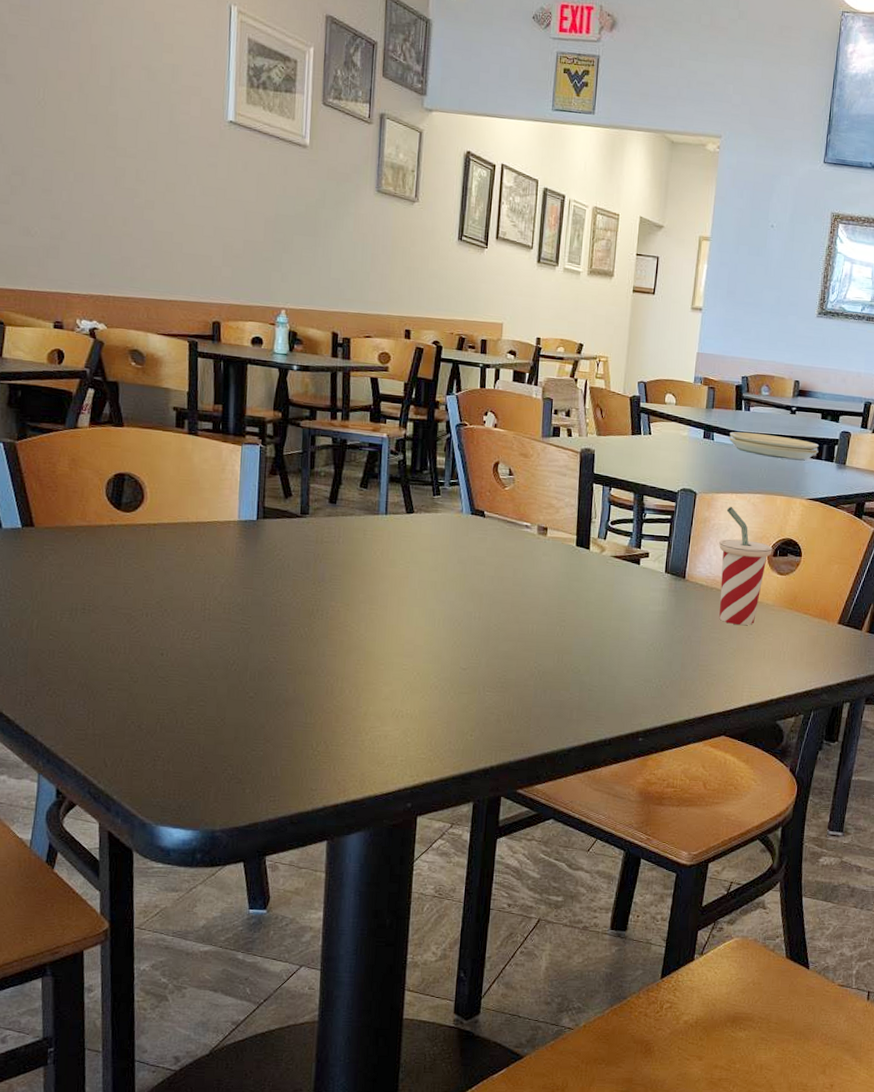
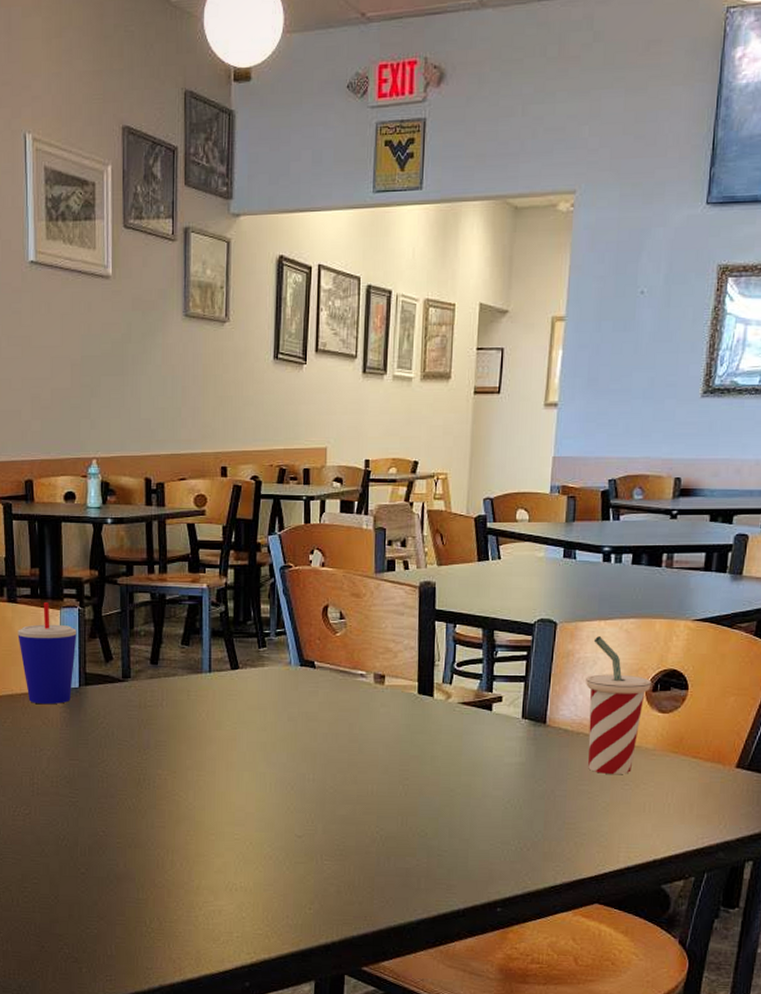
beverage cup: none [196,437,258,534] -> present [18,602,77,704]
plate: present [728,431,819,460] -> none [594,545,708,574]

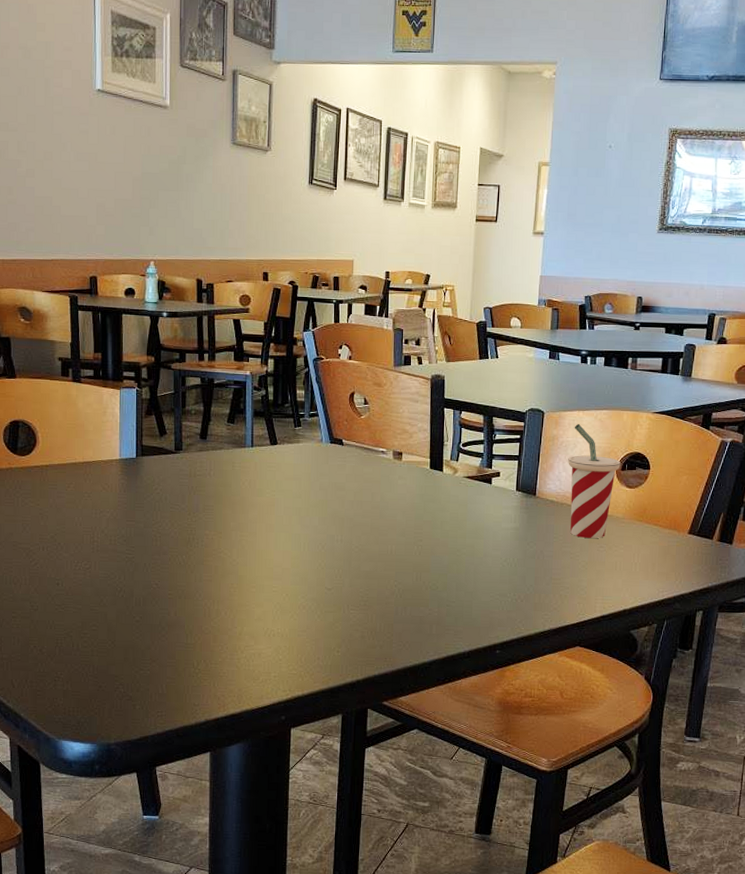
beverage cup: present [18,602,77,704] -> none [81,383,135,472]

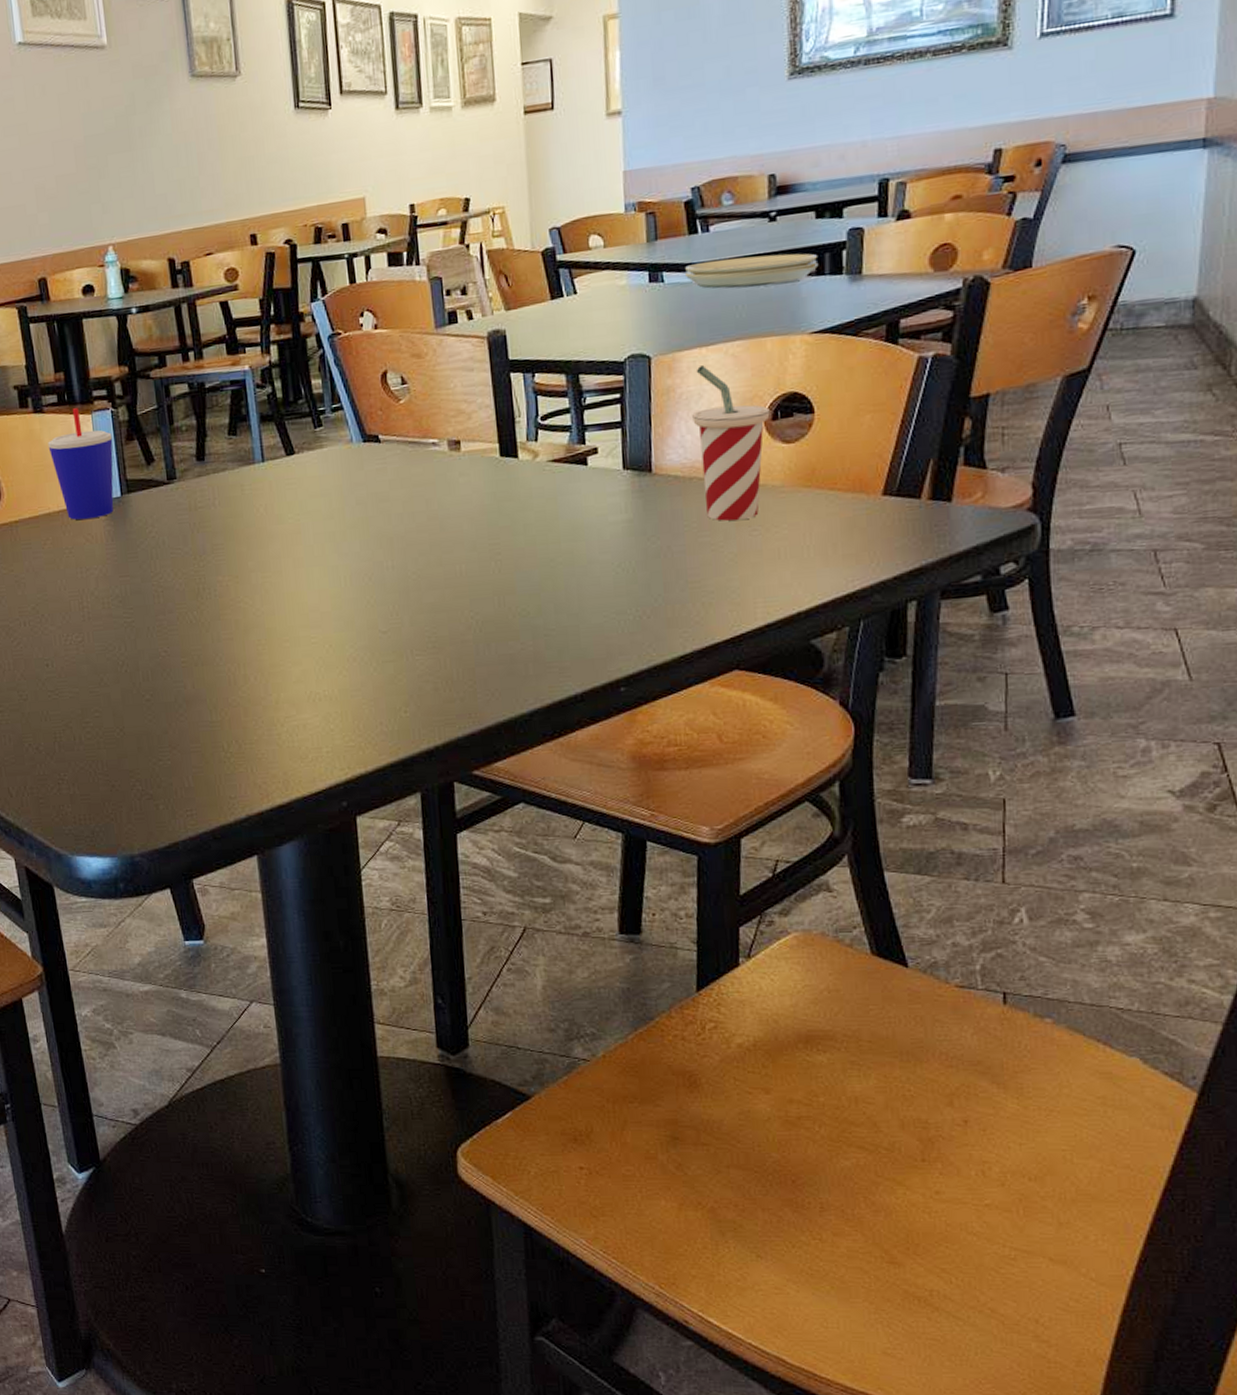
beverage cup: none [81,383,135,472] -> present [48,408,114,520]
plate: none [573,350,664,375] -> present [684,253,819,289]

